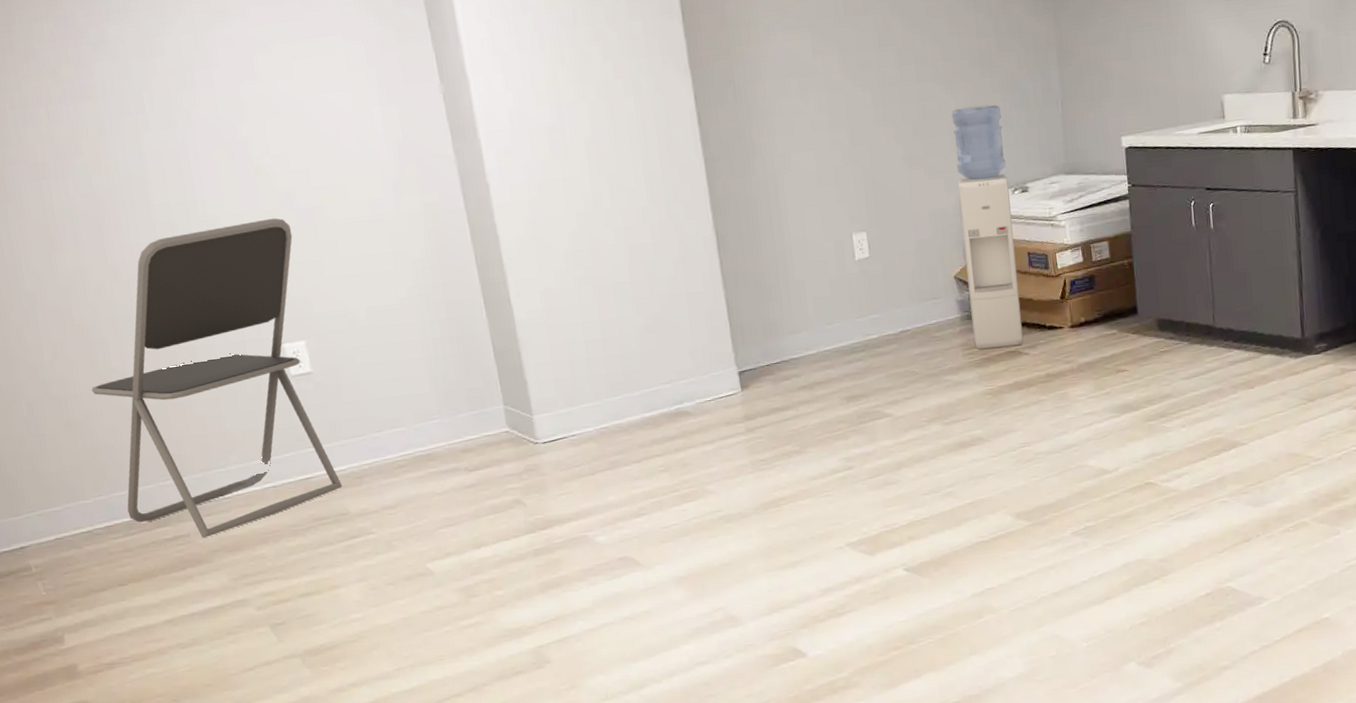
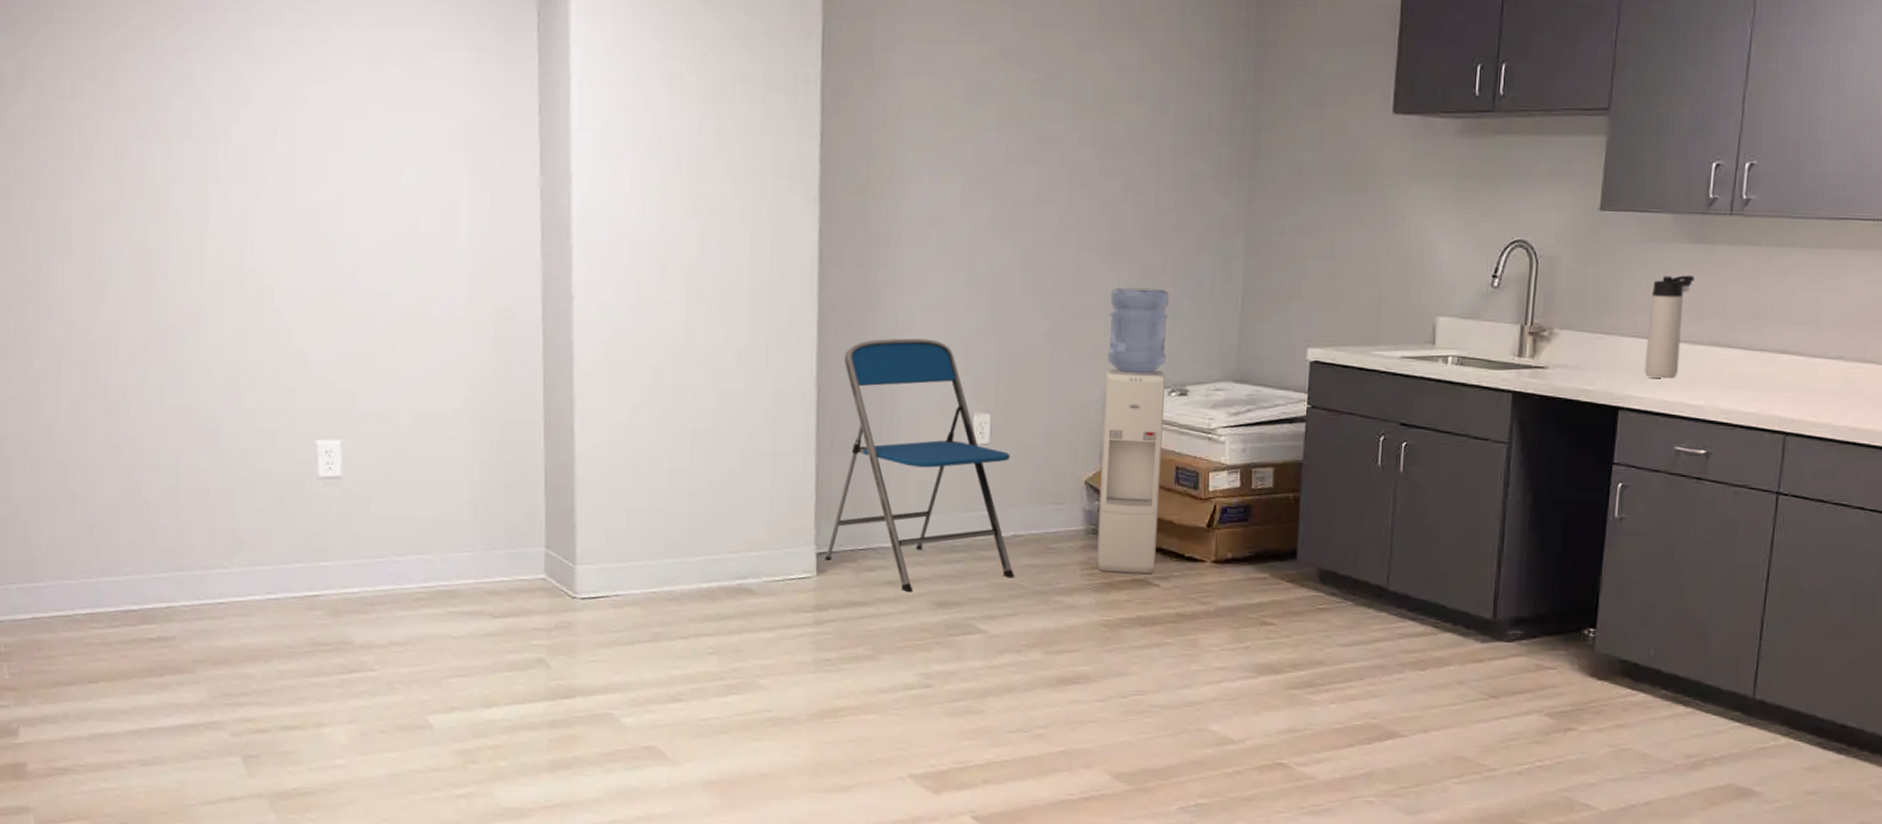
folding chair: present [91,218,342,539] -> none [102,298,351,645]
folding chair: none [734,176,908,392] -> present [825,338,1014,591]

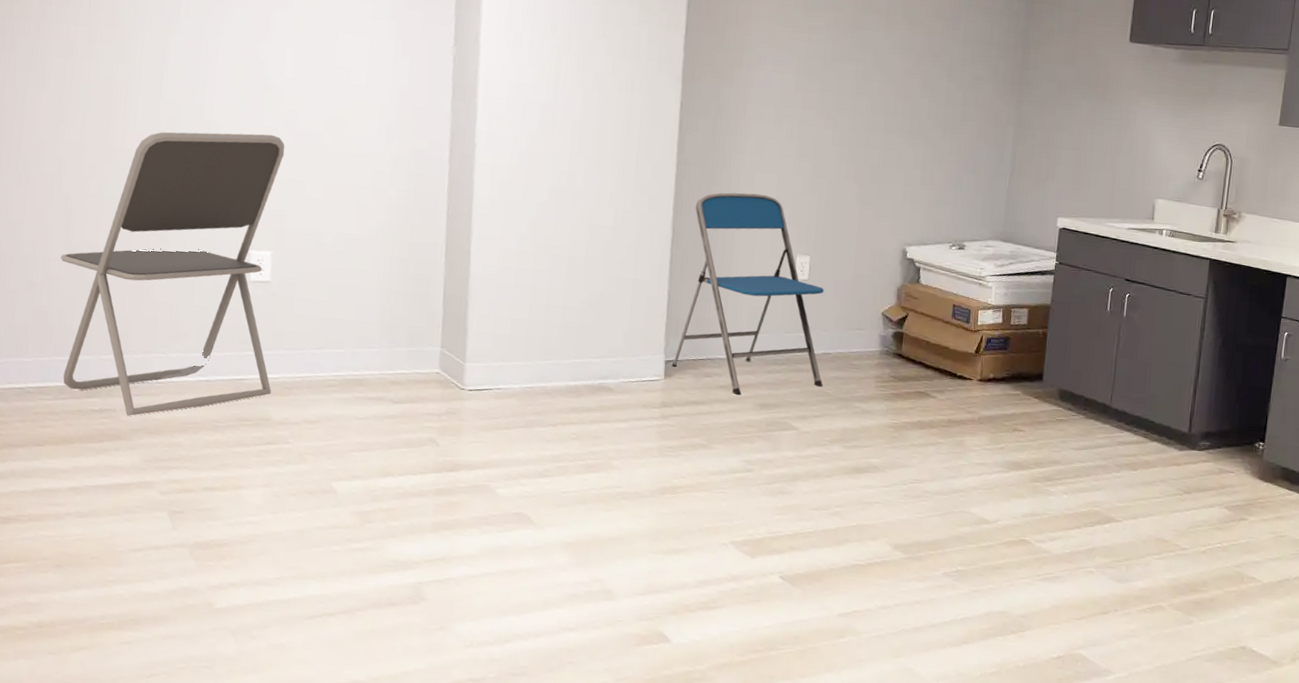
folding chair: none [102,298,351,645] -> present [61,132,285,417]
water cooler: present [1097,287,1169,574] -> none [888,162,954,388]

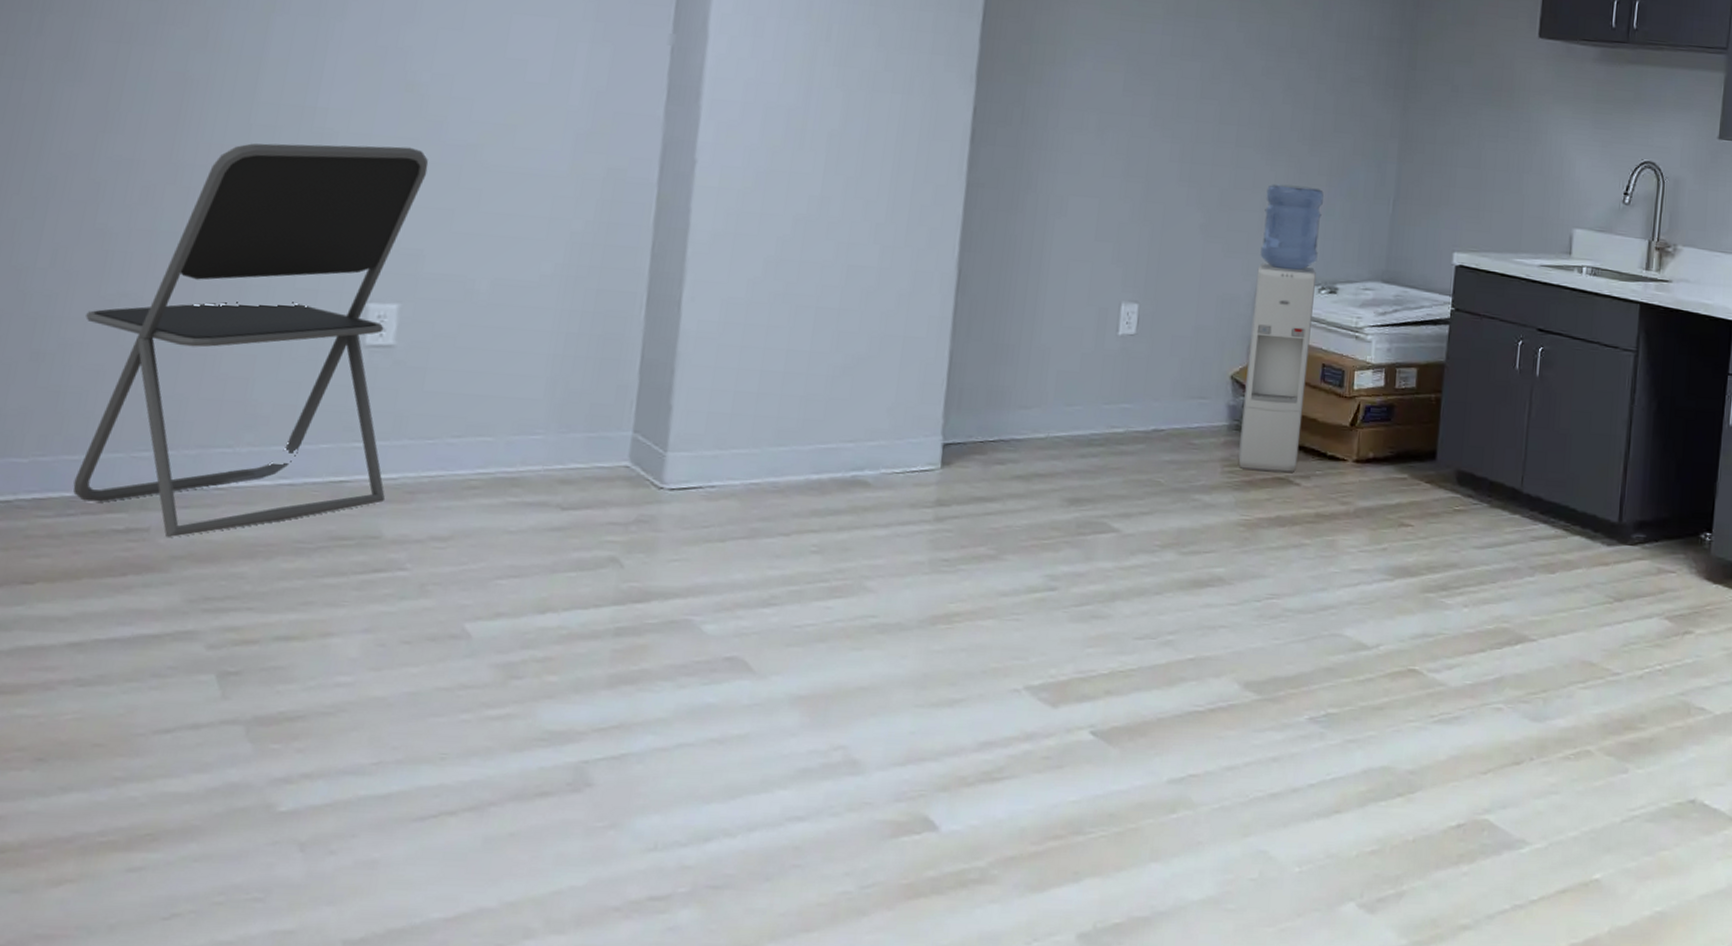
folding chair: present [671,192,824,395] -> none [951,223,1157,487]
water cooler: none [888,162,954,388] -> present [1238,183,1324,472]

